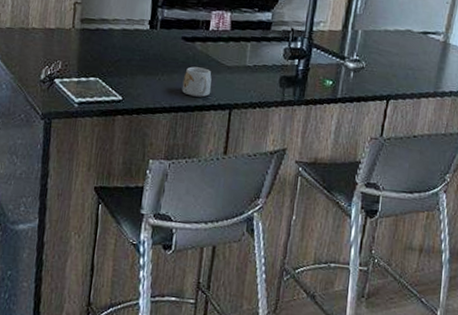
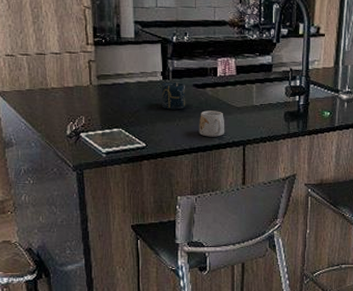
cup: none [144,31,174,64] -> present [161,82,186,110]

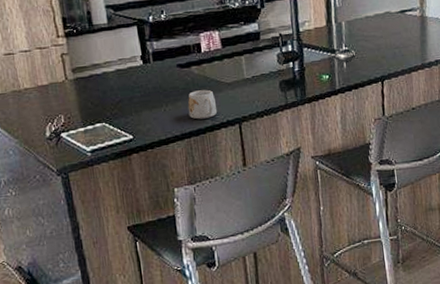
cup: present [161,82,186,110] -> none [142,64,172,96]

